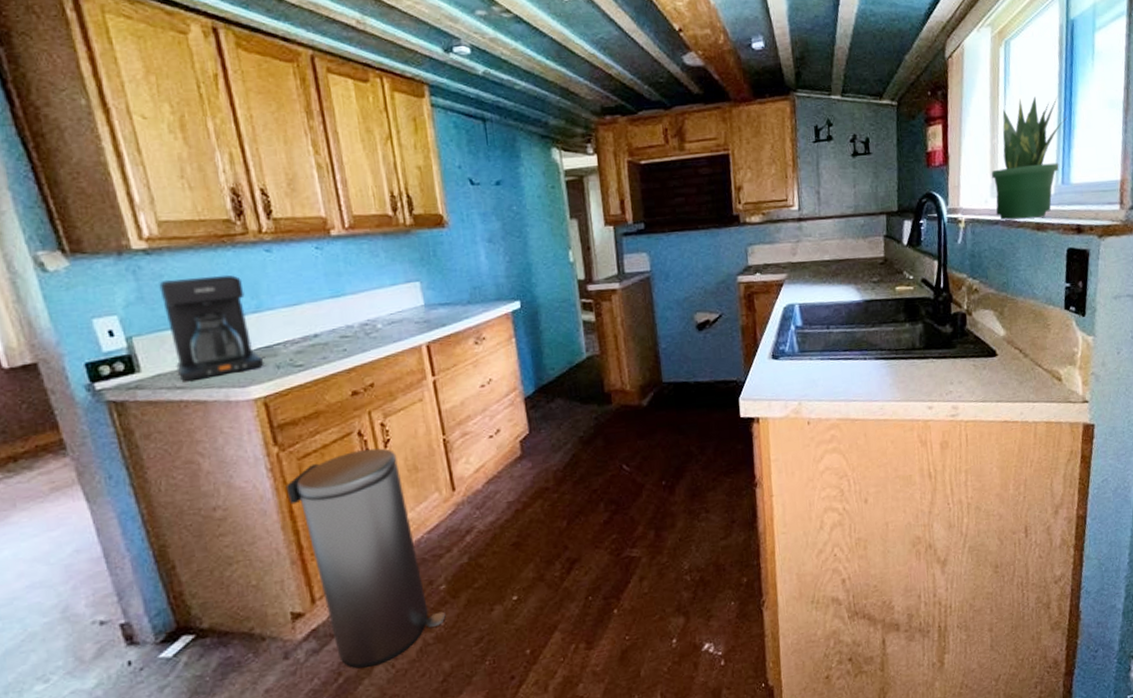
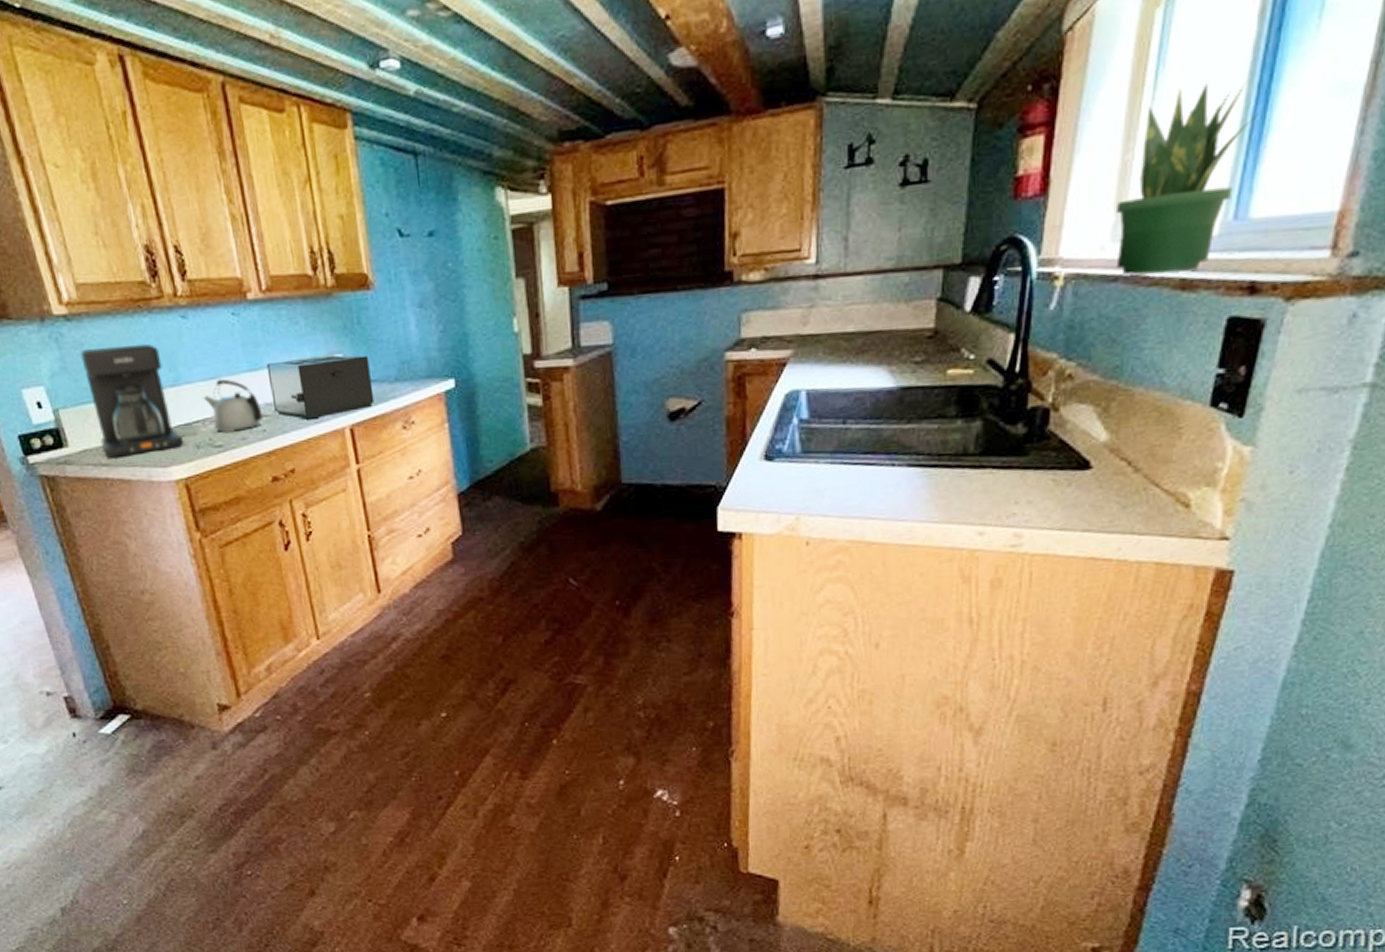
kettle: none [285,305,344,353] -> present [203,378,263,432]
pedal bin: present [285,448,446,669] -> none [209,541,371,768]
toaster: none [348,282,449,339] -> present [266,354,375,420]

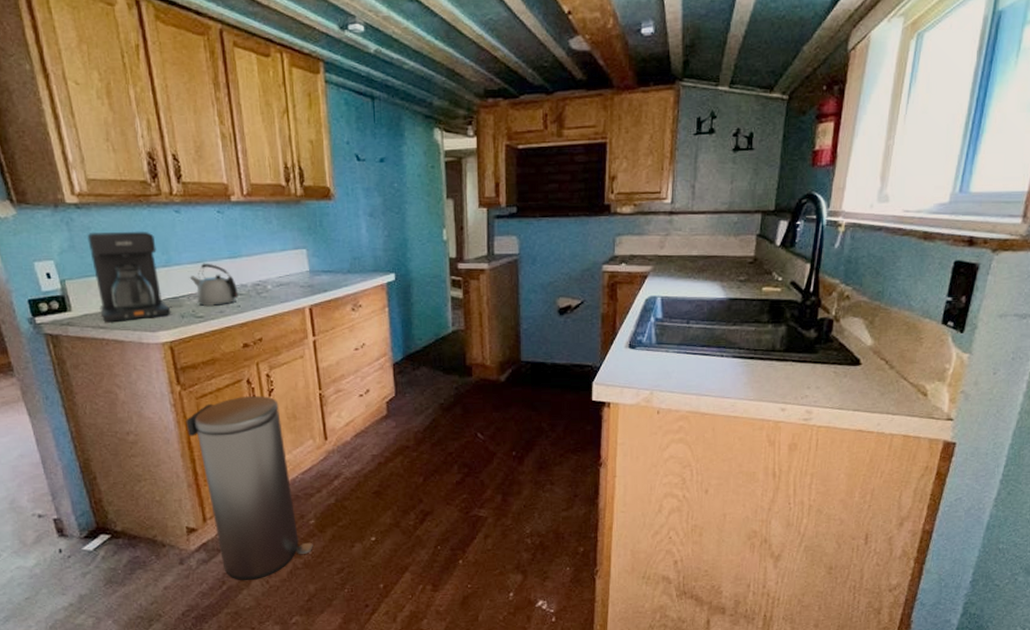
pedal bin: none [209,541,371,768] -> present [185,396,313,580]
toaster: present [266,354,375,420] -> none [244,249,330,299]
planter: present [1115,80,1259,276] -> none [880,95,977,227]

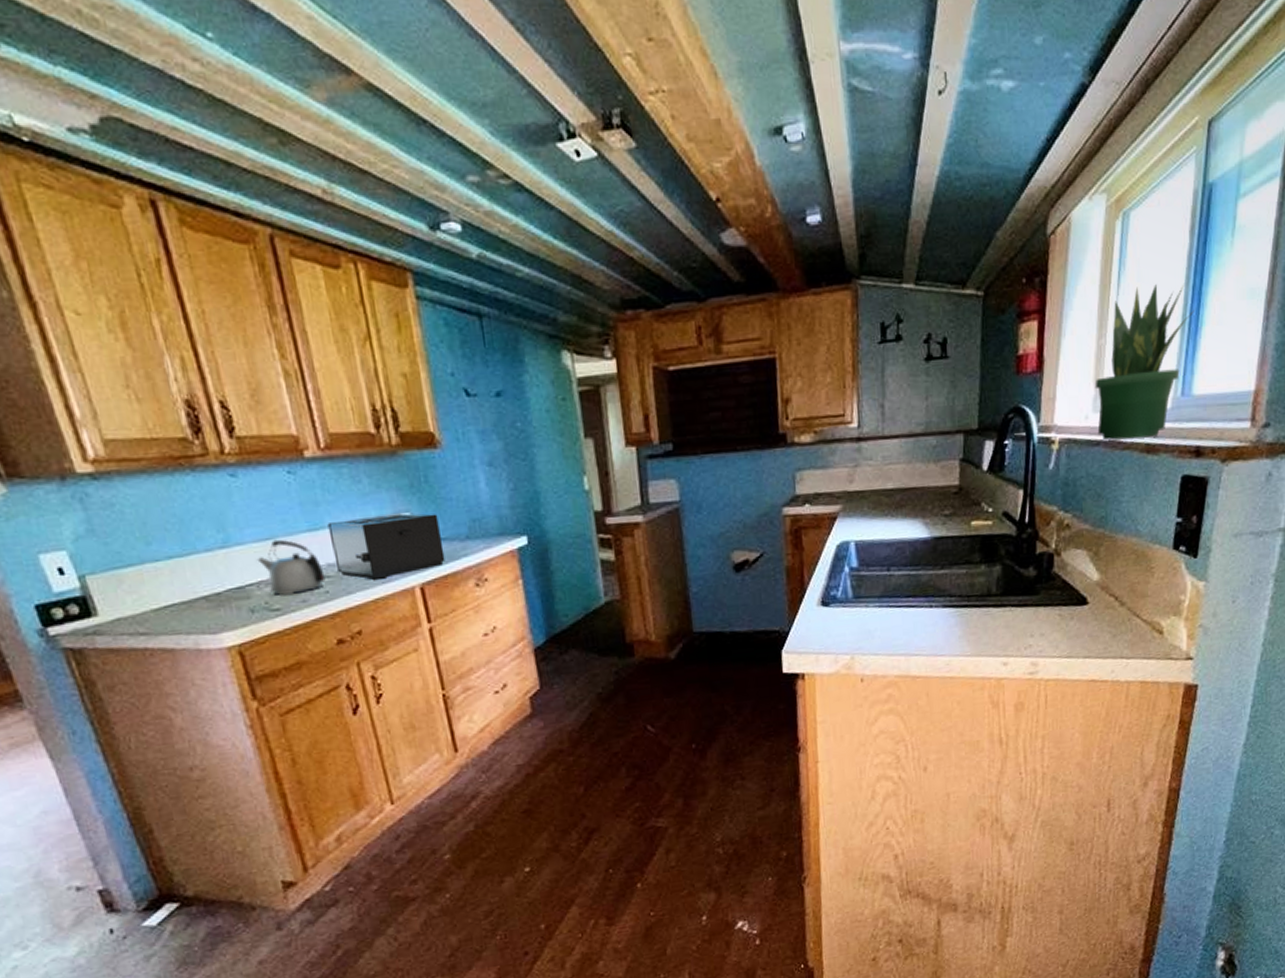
coffee maker: present [87,231,171,322] -> none [110,503,237,626]
pedal bin: present [185,396,313,580] -> none [268,703,452,941]
toaster: none [244,249,330,299] -> present [327,513,445,580]
planter: none [880,95,977,227] -> present [1095,283,1194,441]

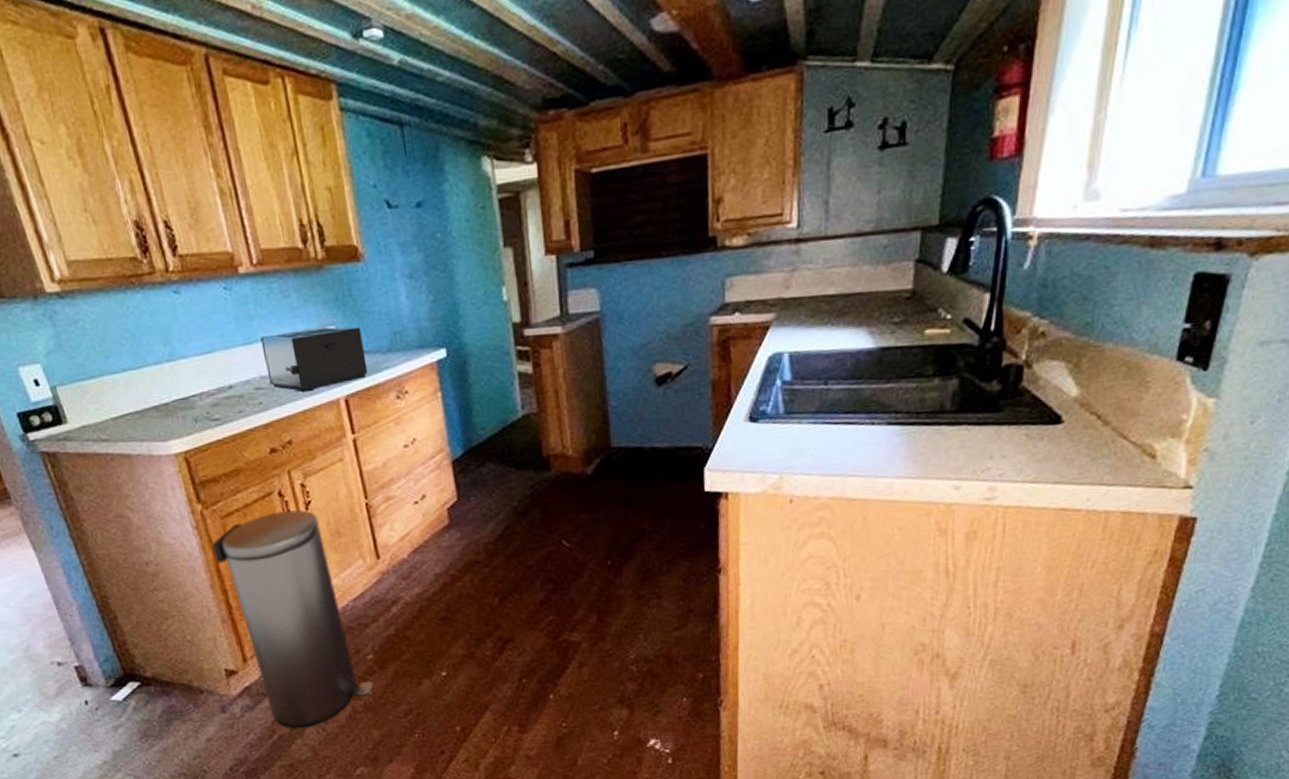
kettle: present [257,539,326,595] -> none [198,352,259,406]
pedal bin: none [268,703,452,941] -> present [211,510,374,728]
planter: present [1095,283,1194,441] -> none [1088,37,1228,234]

